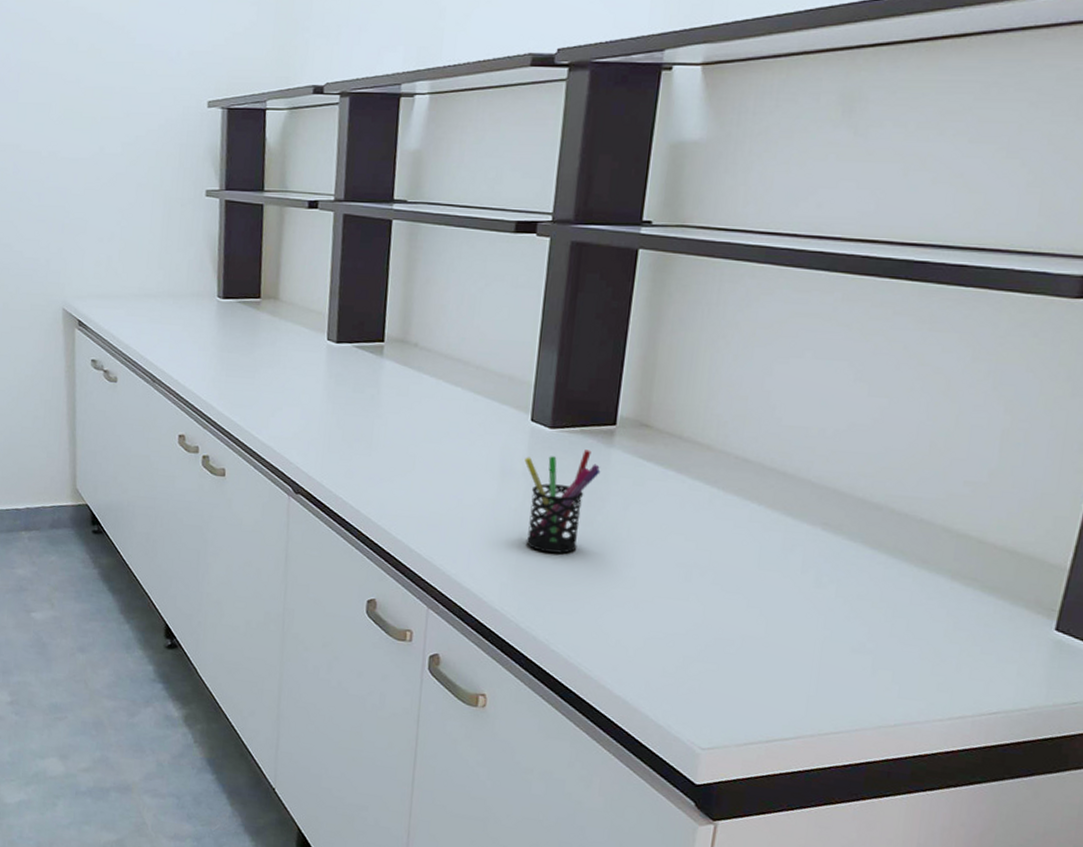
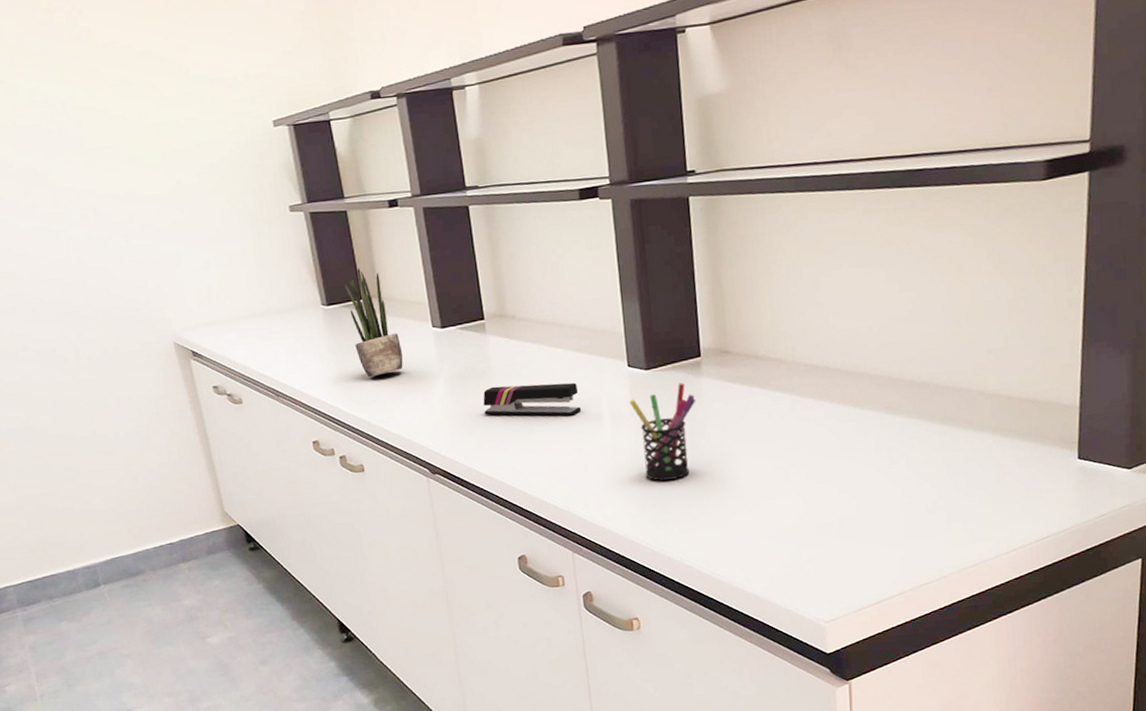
potted plant: none [243,266,291,380] -> present [344,268,403,377]
stapler: none [363,414,471,462] -> present [483,382,582,416]

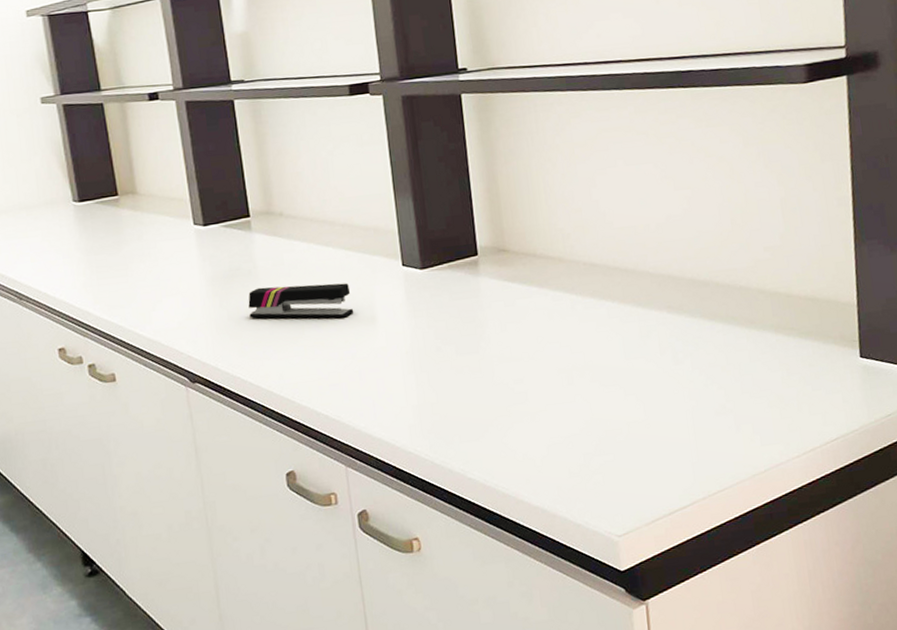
potted plant: present [344,268,403,377] -> none [98,163,162,278]
pen holder: present [629,383,696,481] -> none [404,282,474,387]

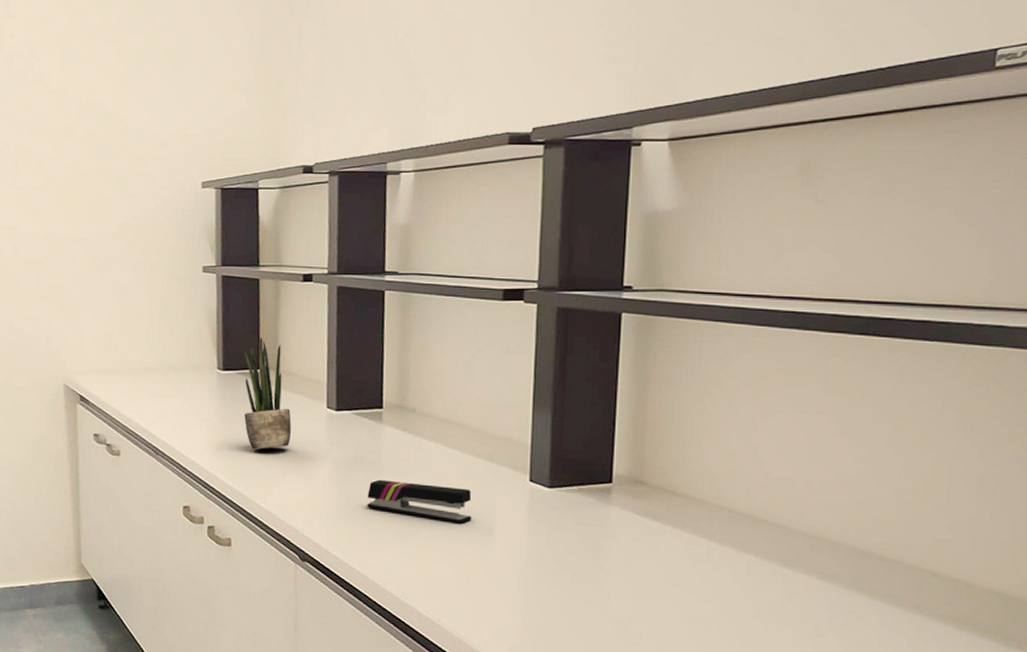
potted plant: none [98,163,162,278] -> present [244,338,291,450]

